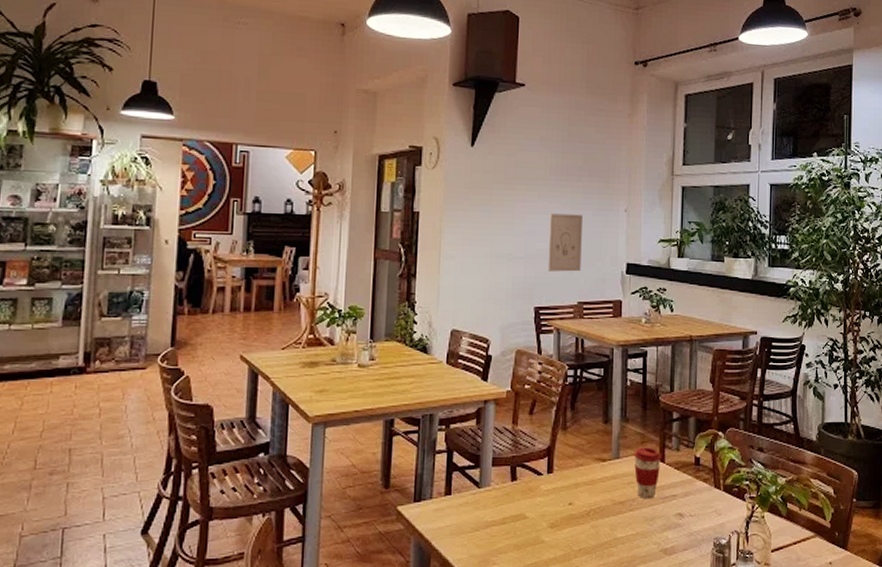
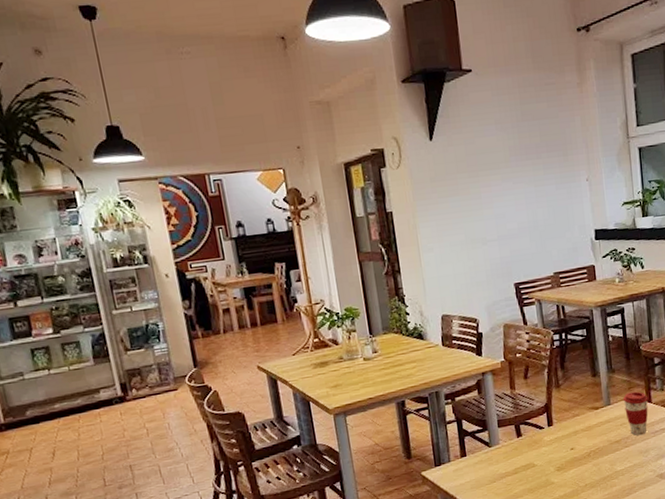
wall art: present [547,213,583,272] -> none [515,190,552,249]

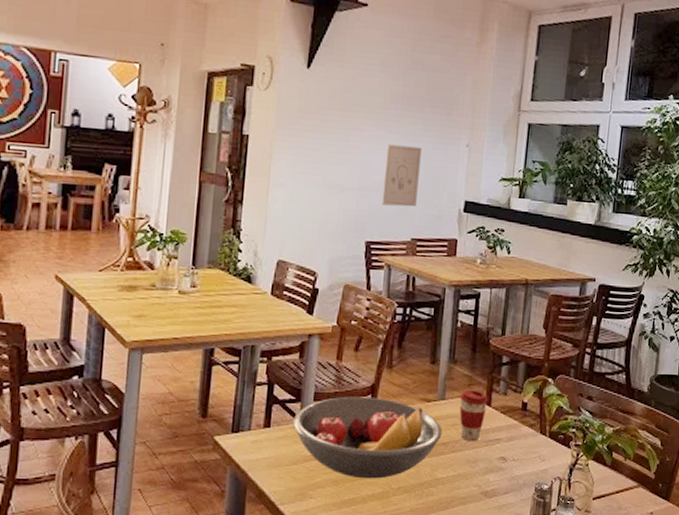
fruit bowl: none [484,414,614,484] -> present [293,396,442,479]
wall art: none [515,190,552,249] -> present [381,144,422,207]

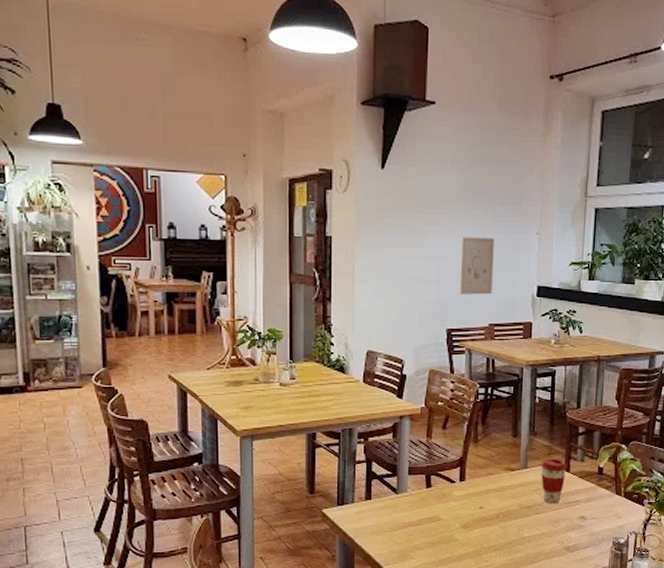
fruit bowl: present [293,396,442,479] -> none [392,469,526,541]

